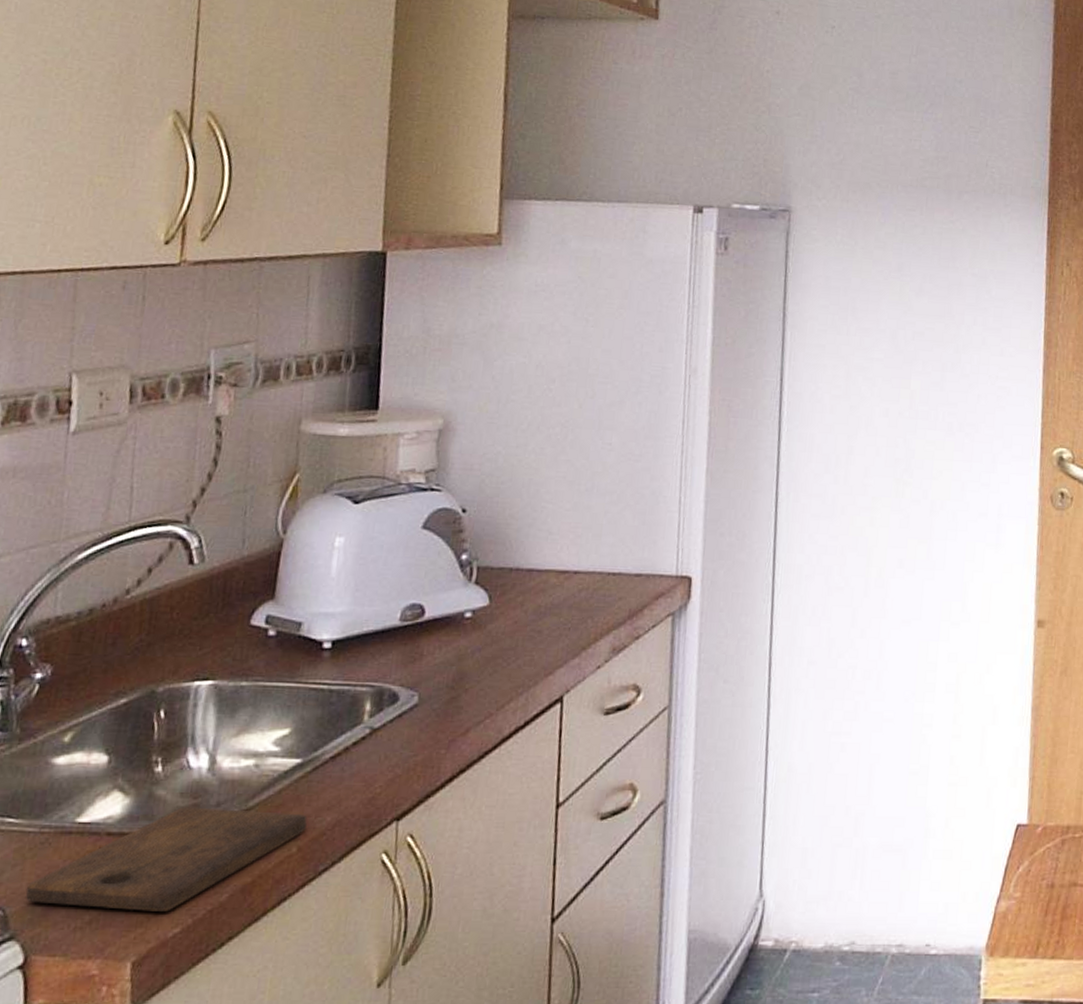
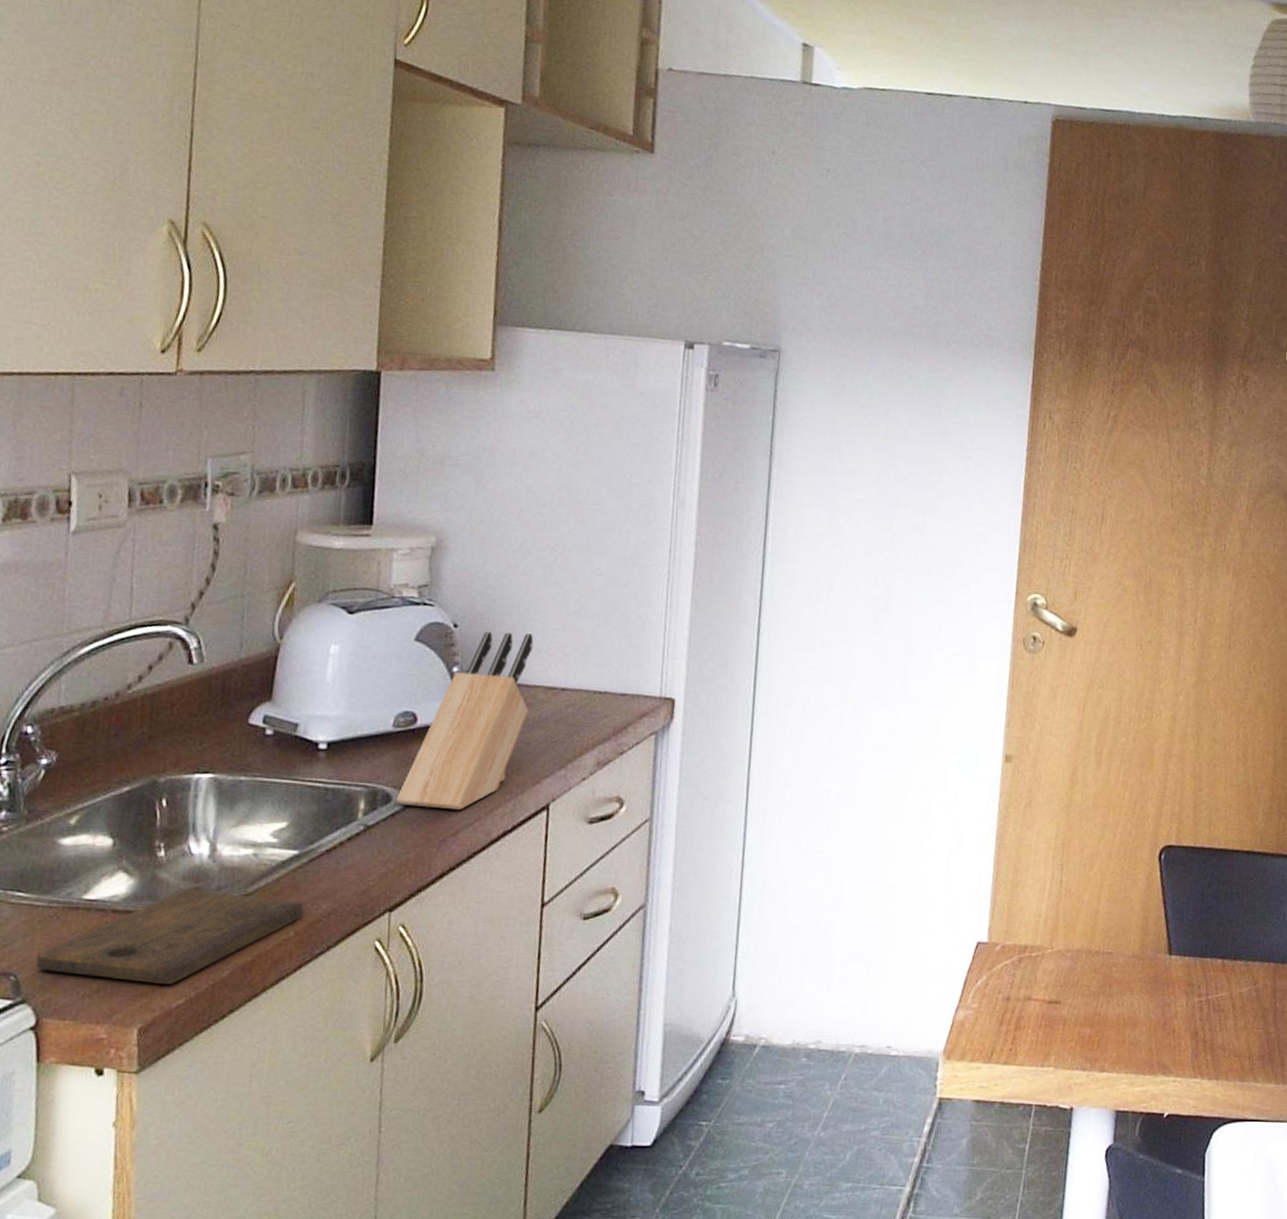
knife block: none [403,515,545,706] -> present [396,632,534,810]

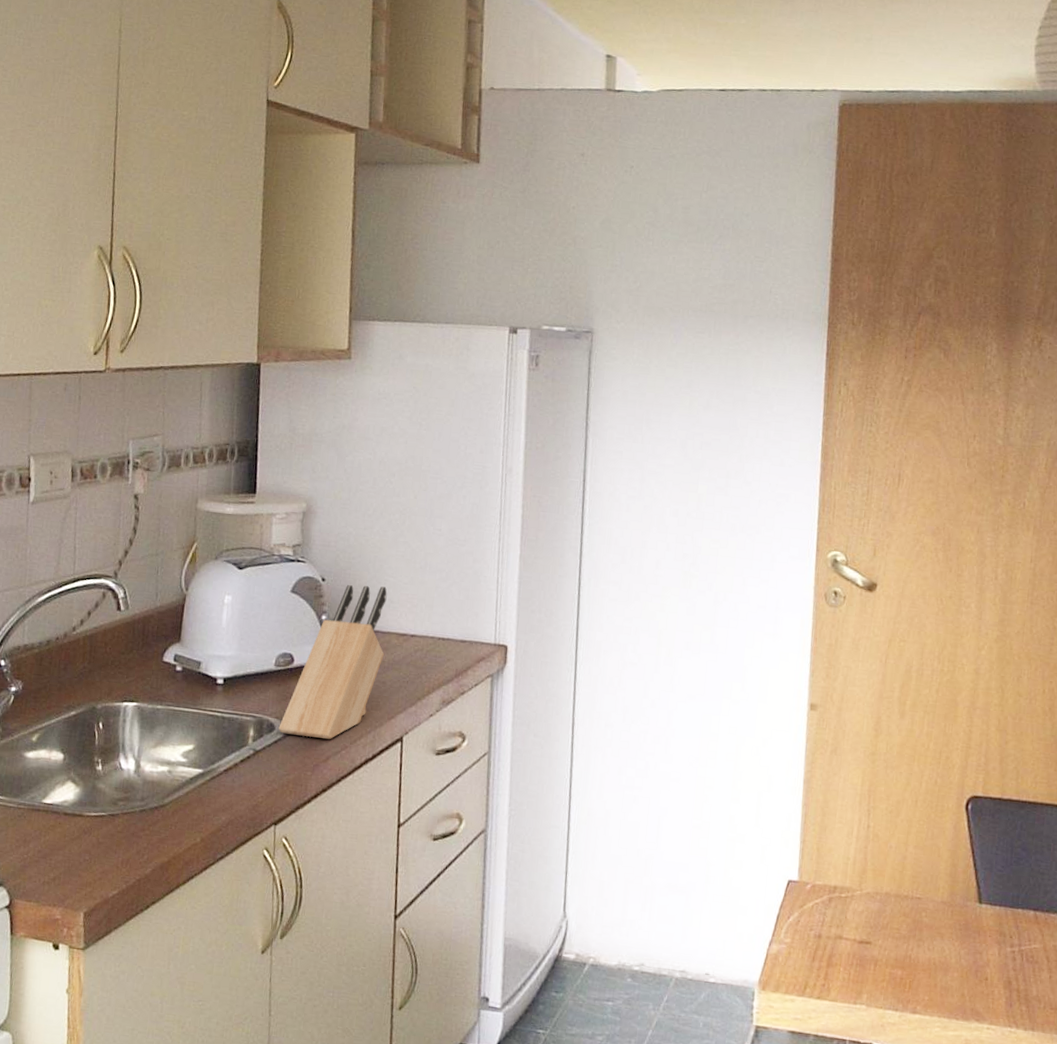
cutting board: present [36,889,304,984] -> none [9,798,208,877]

